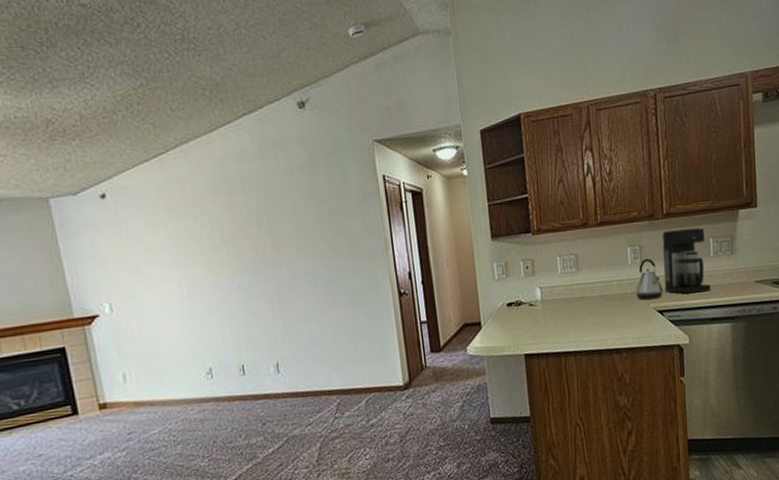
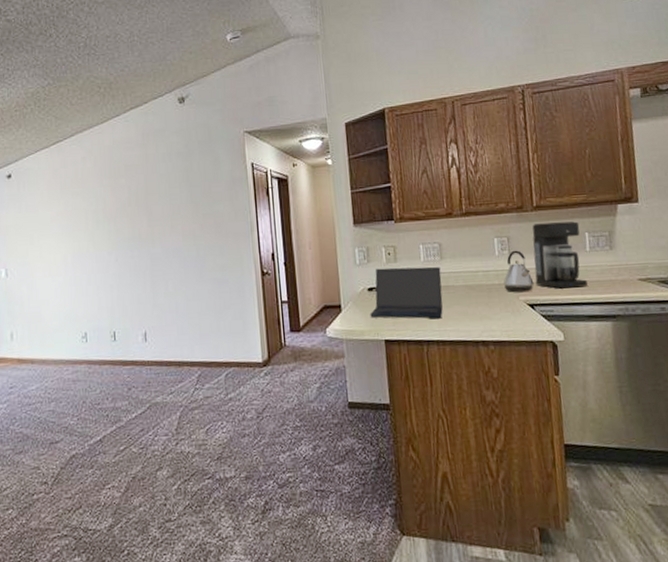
laptop: none [509,278,580,333] -> present [370,266,443,319]

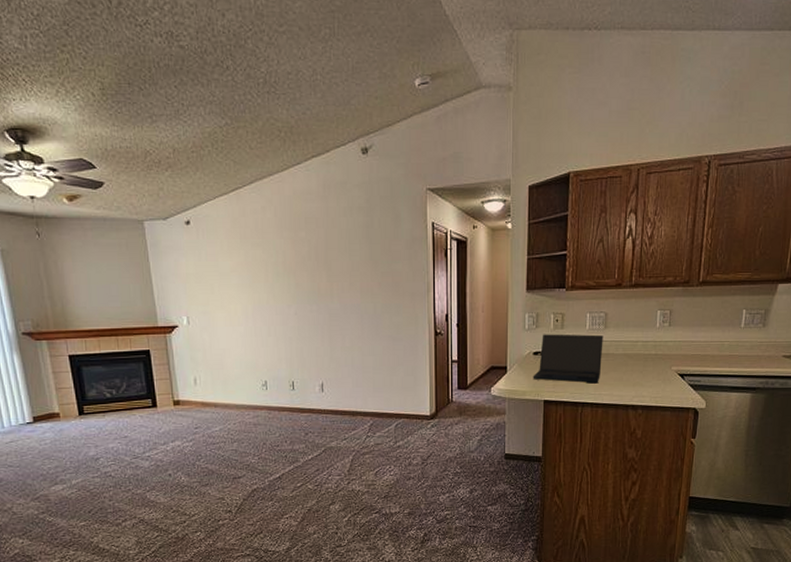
kettle: present [502,250,534,293] -> none [659,323,688,363]
coffee maker: present [532,221,587,289] -> none [689,298,739,361]

